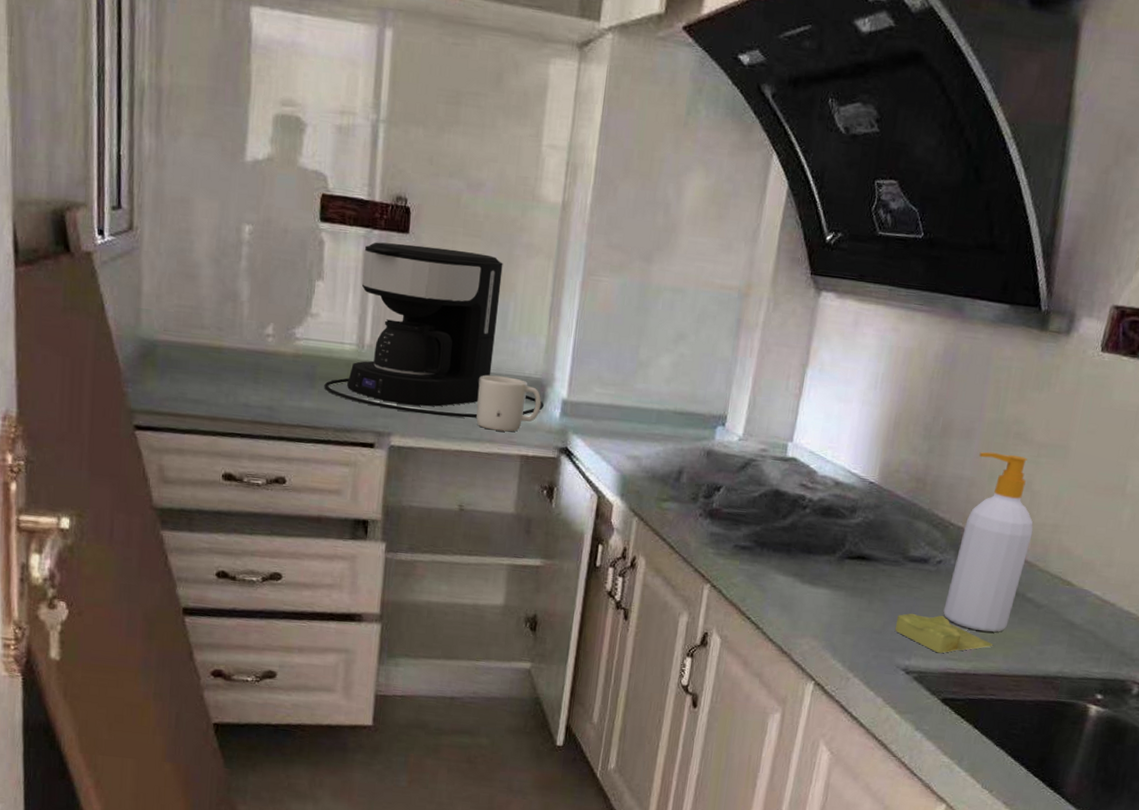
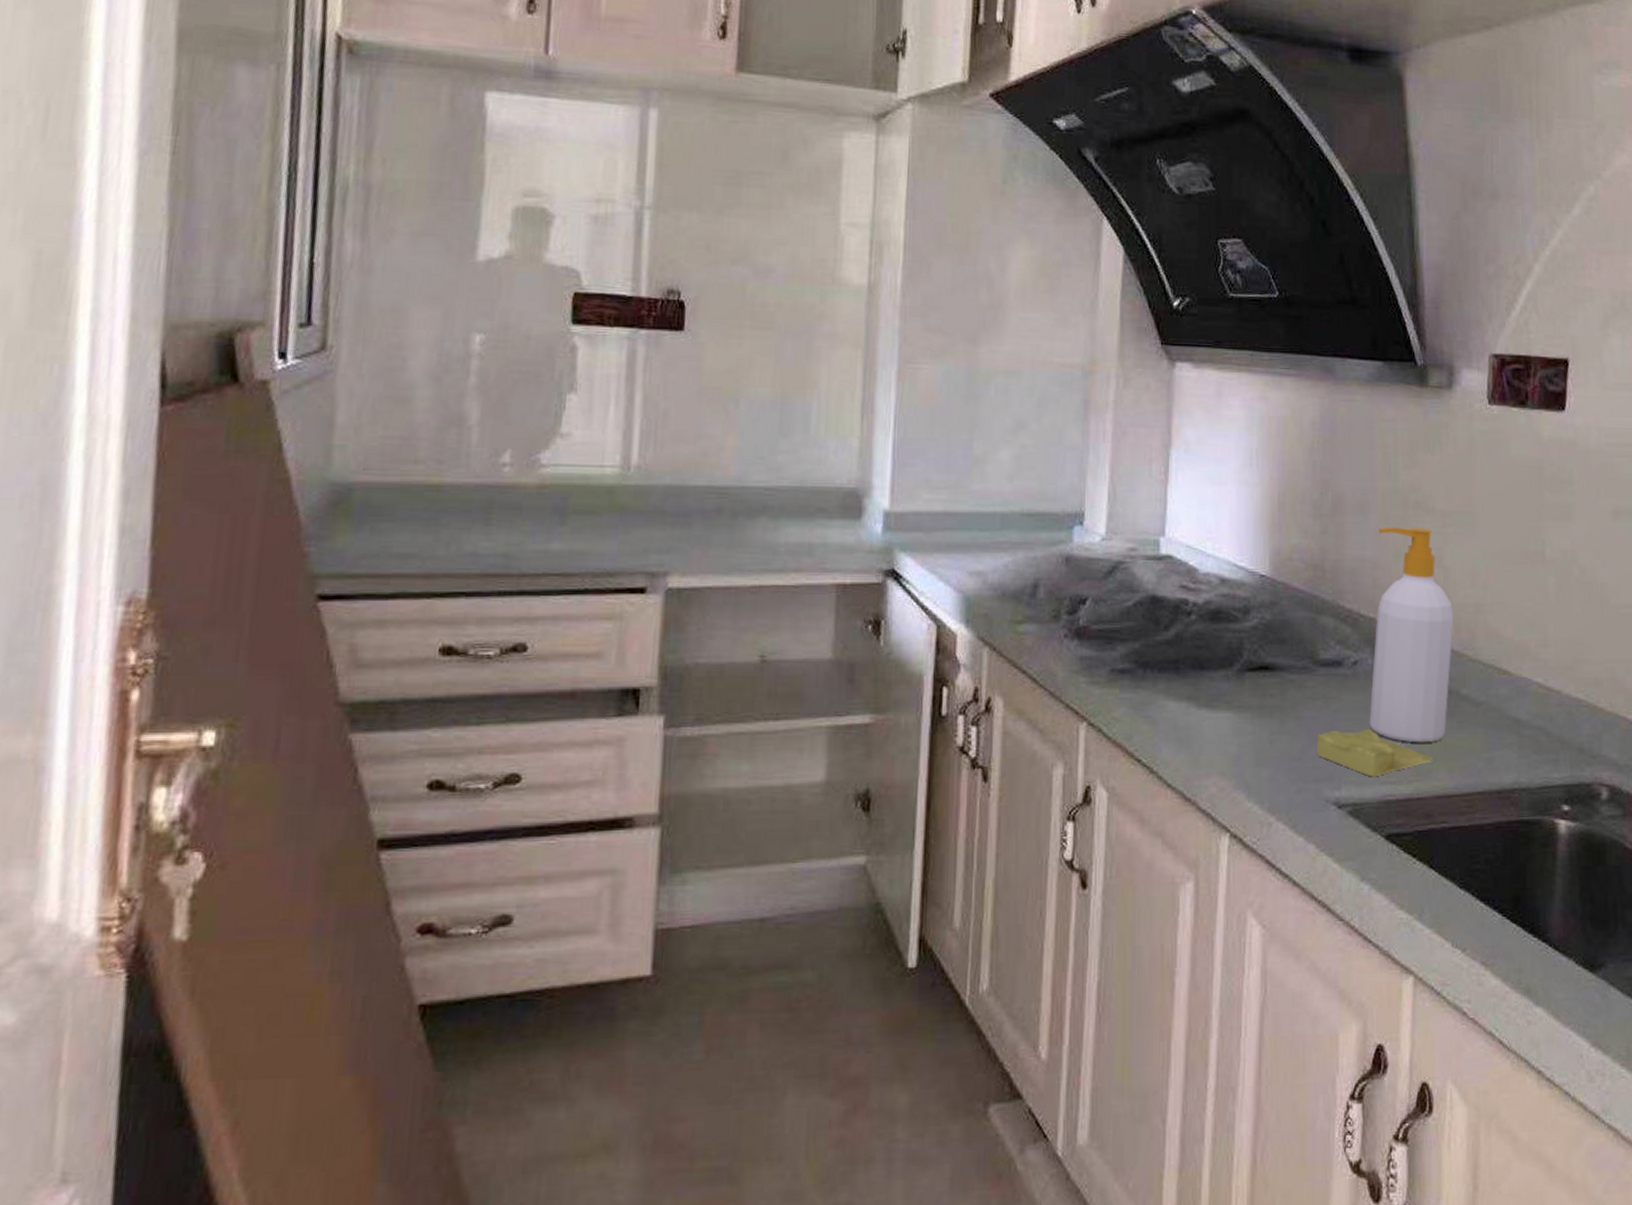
coffee maker: present [324,242,544,419] -> none [578,343,861,545]
mug: present [476,375,542,432] -> none [776,489,858,557]

